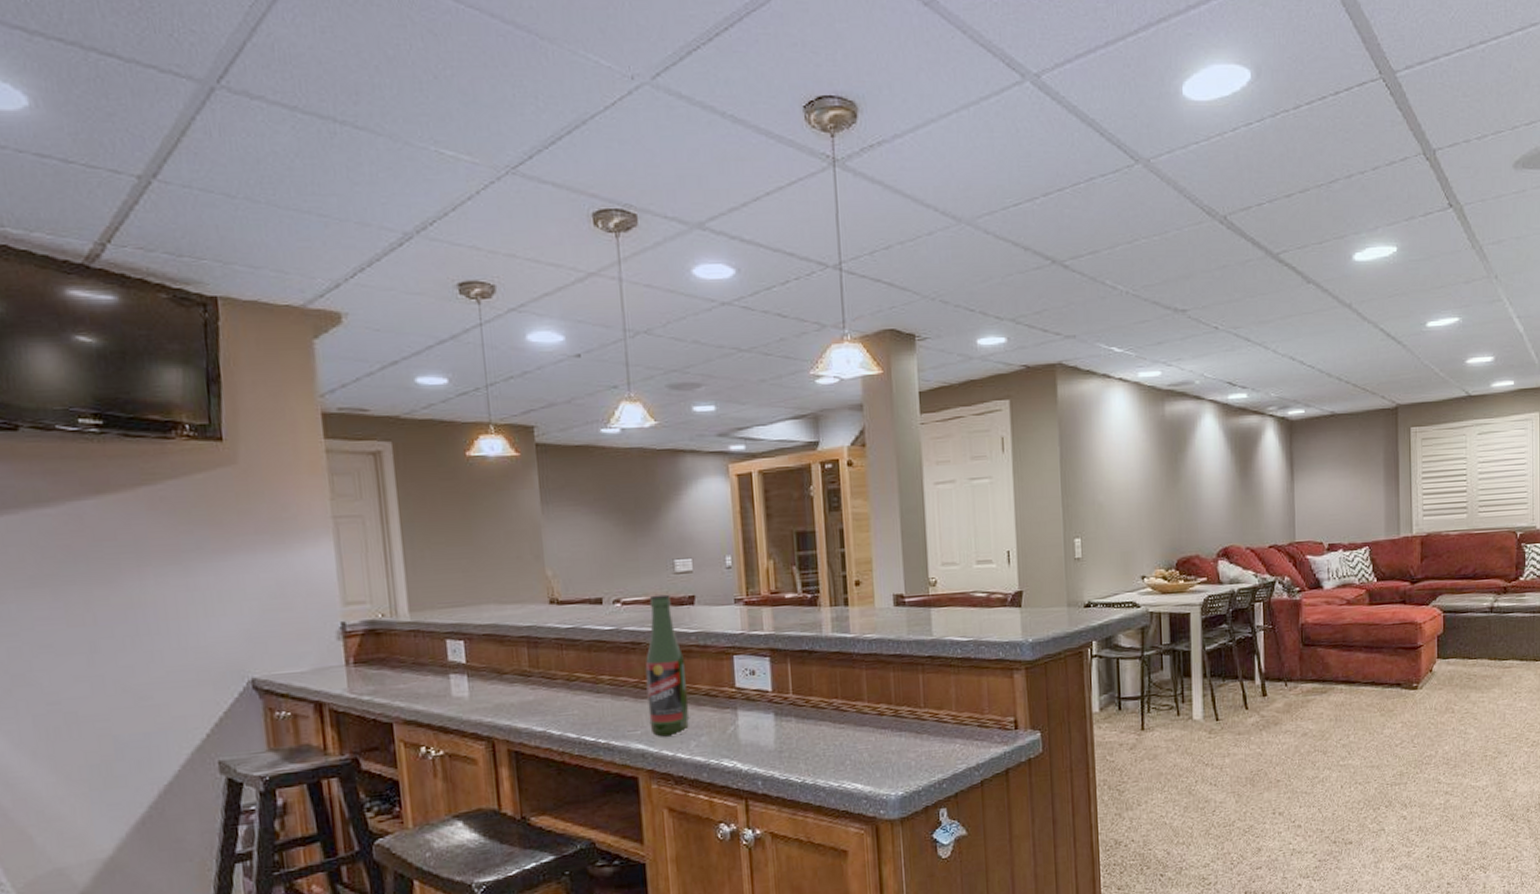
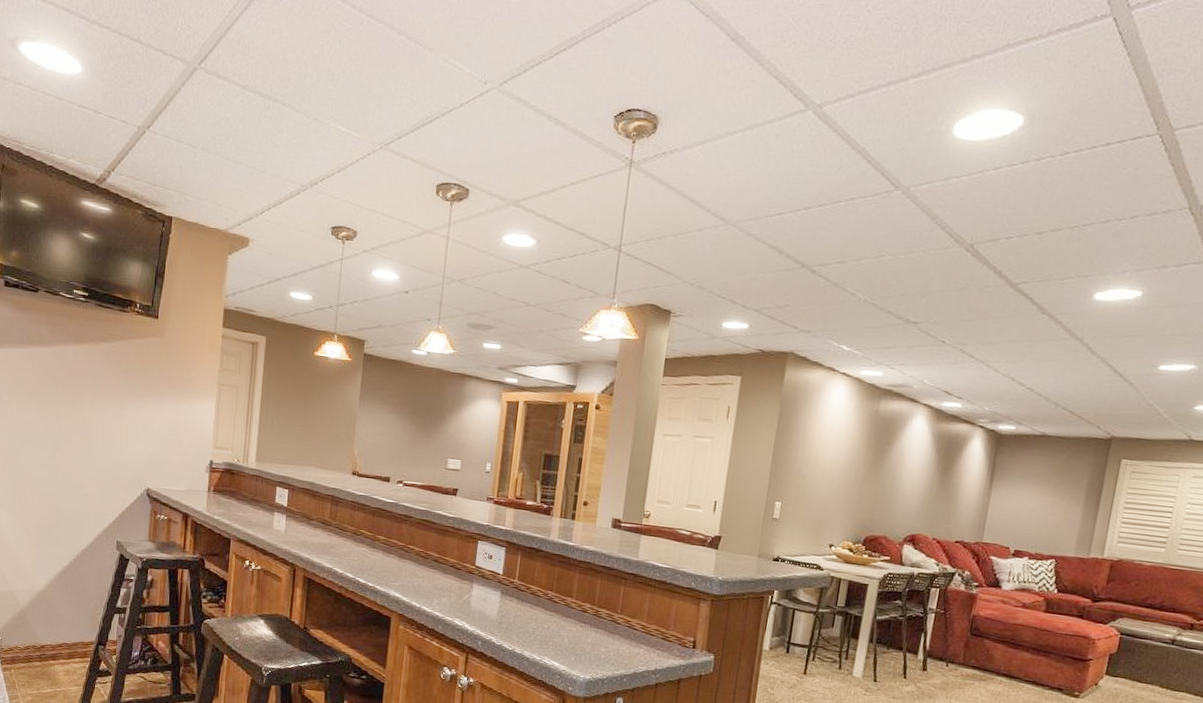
beer bottle: present [644,594,690,738] -> none [406,482,442,594]

